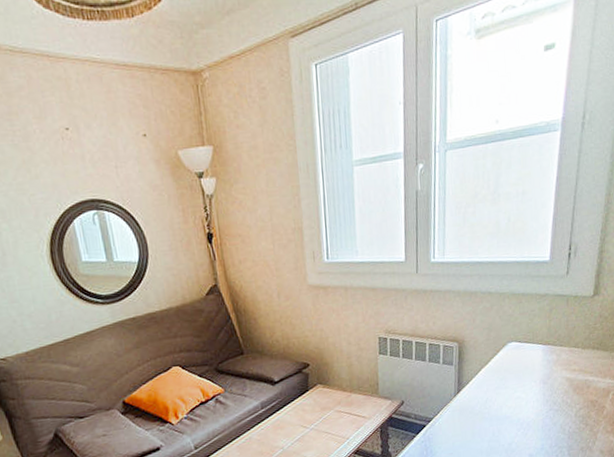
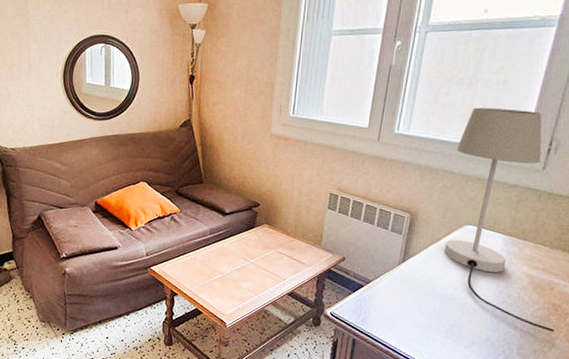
table lamp: none [490,218,595,427] -> present [444,107,555,332]

